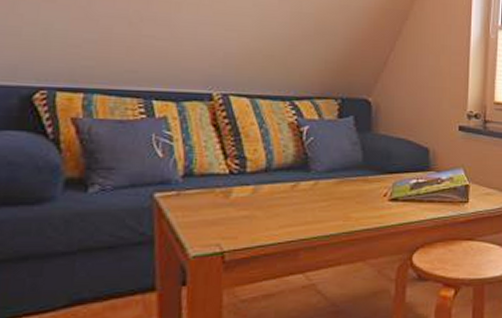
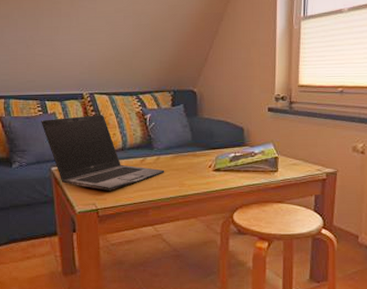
laptop: none [142,123,325,227] -> present [41,115,165,192]

